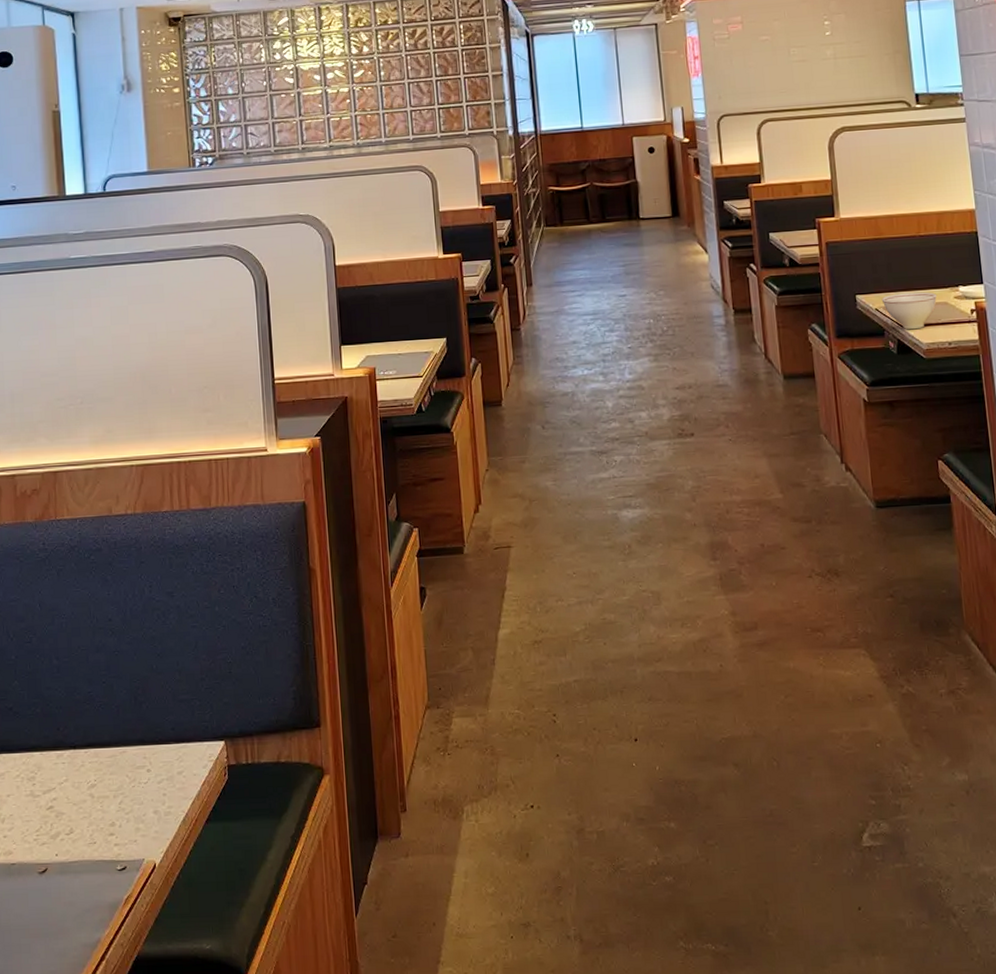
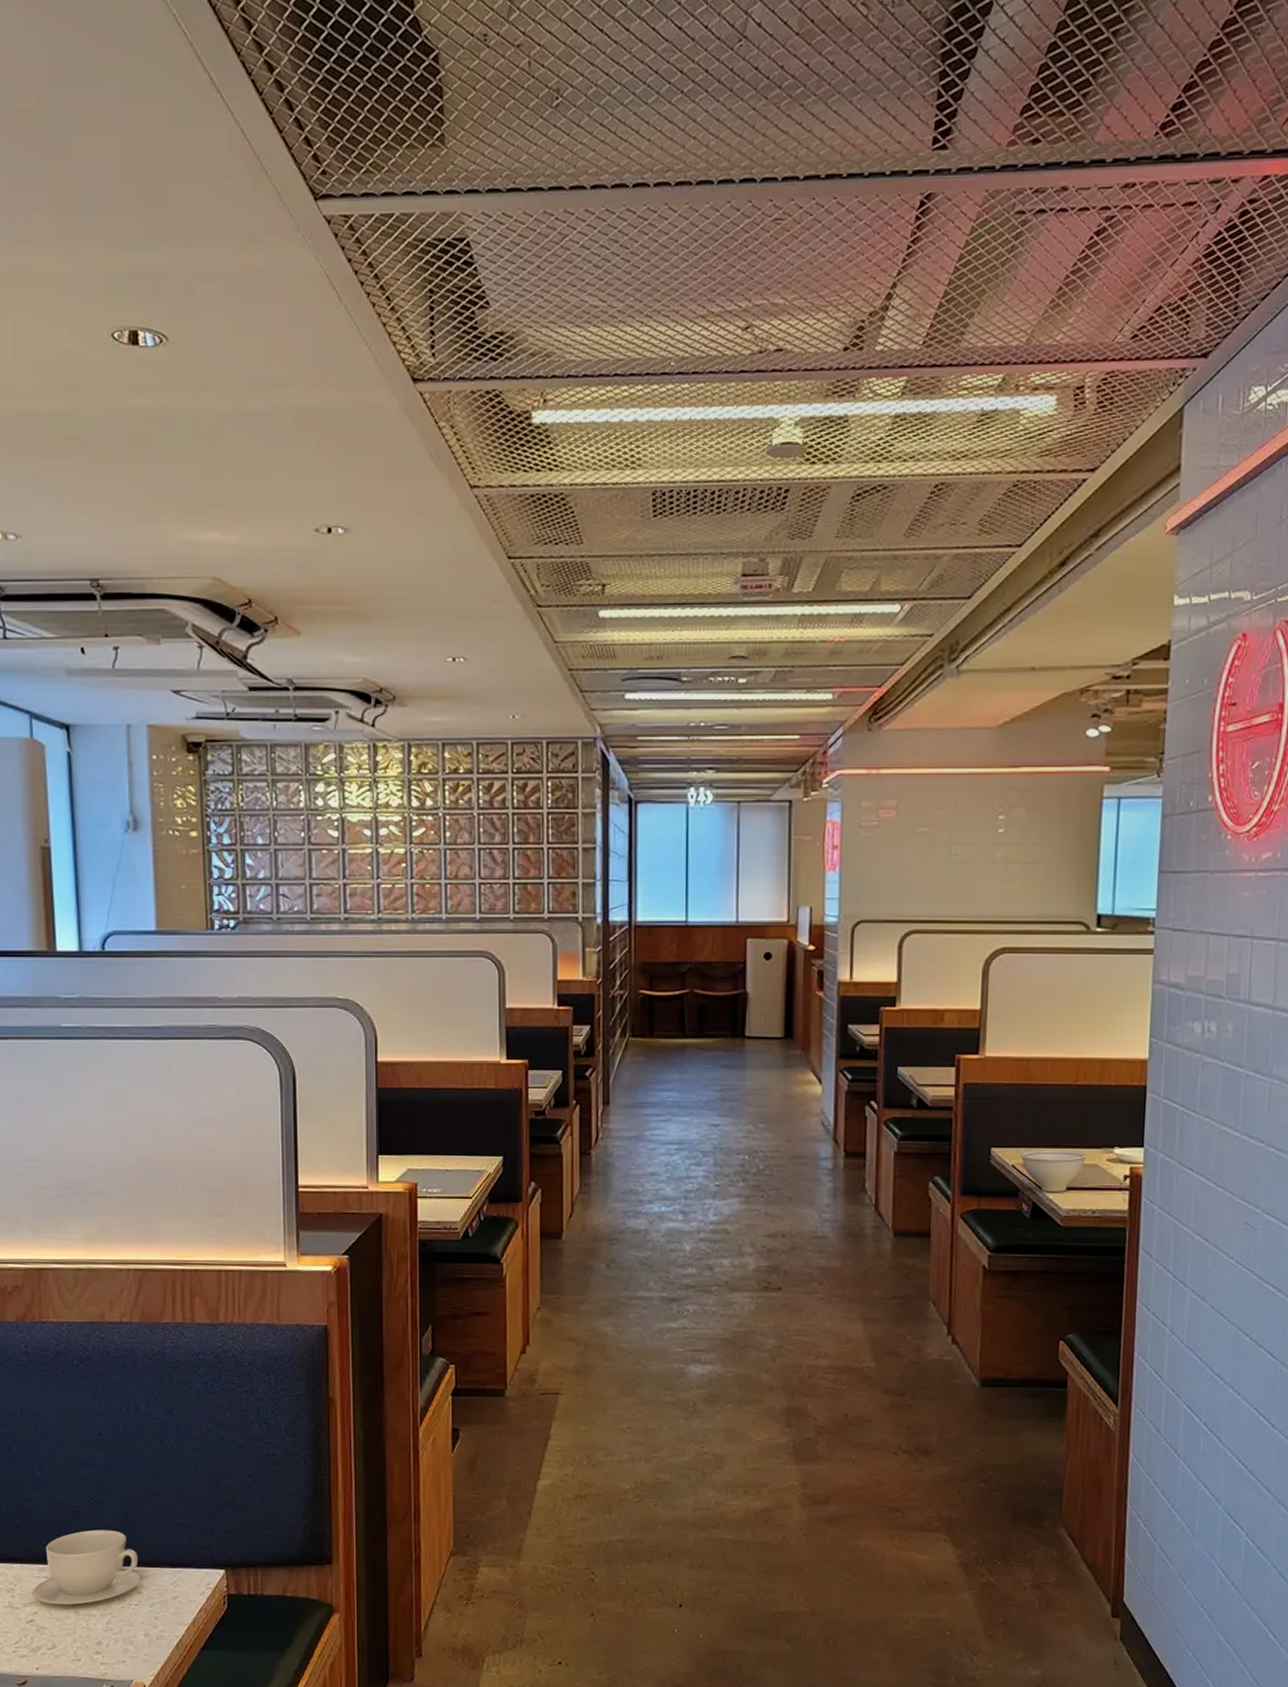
teacup: none [51,711,150,790] -> present [31,1529,142,1605]

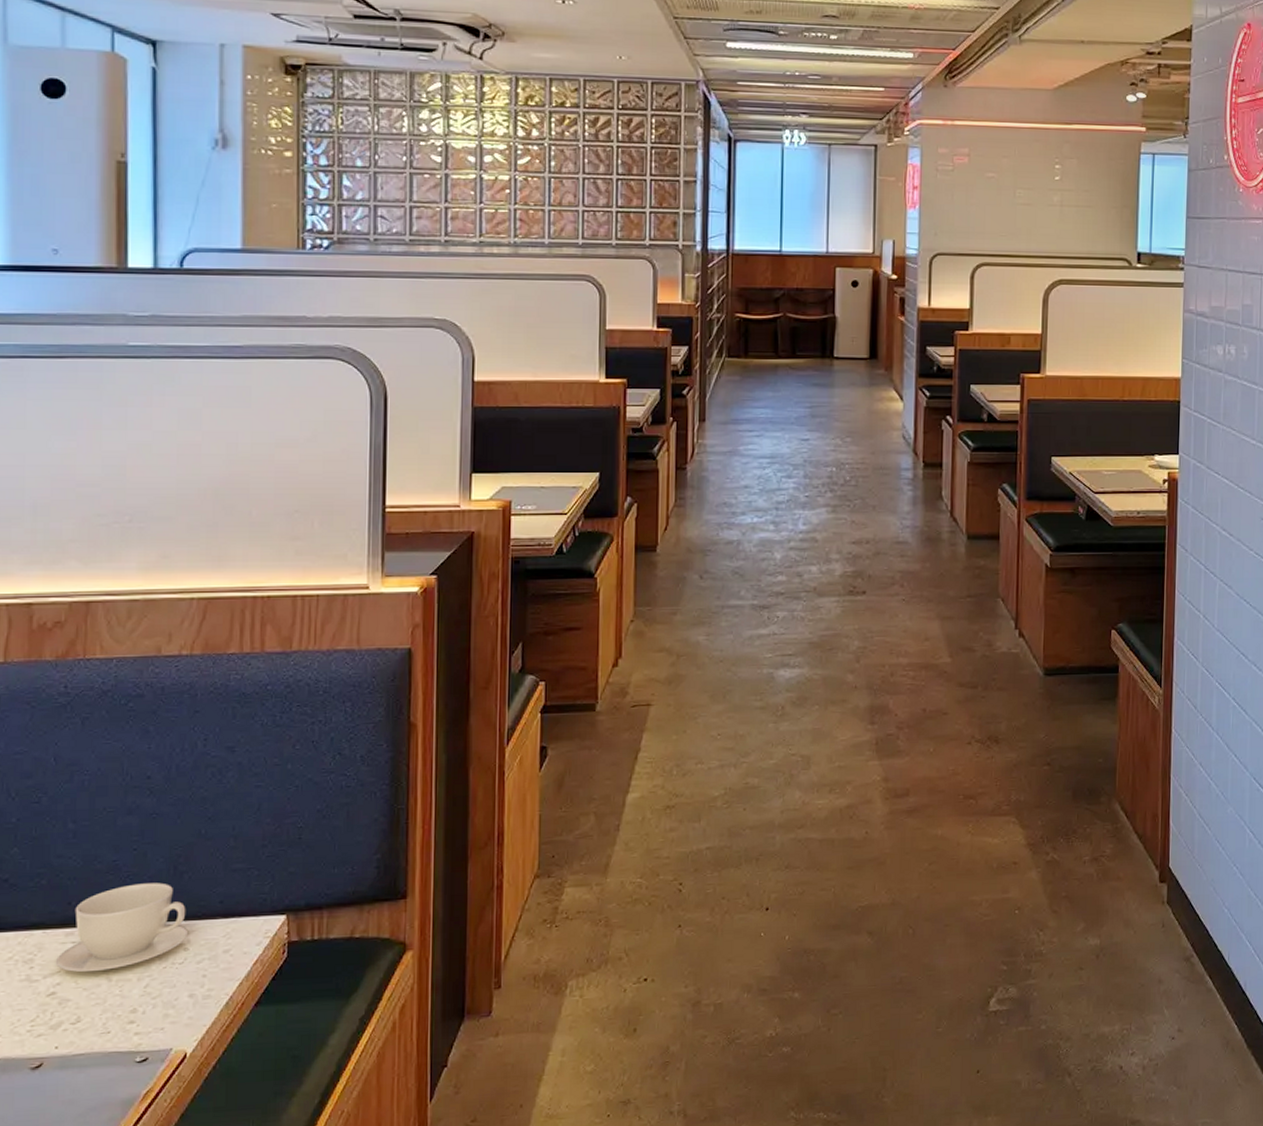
bowl: present [1020,1150,1087,1193] -> none [1076,458,1133,496]

